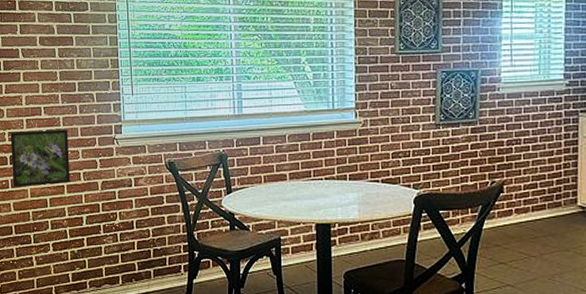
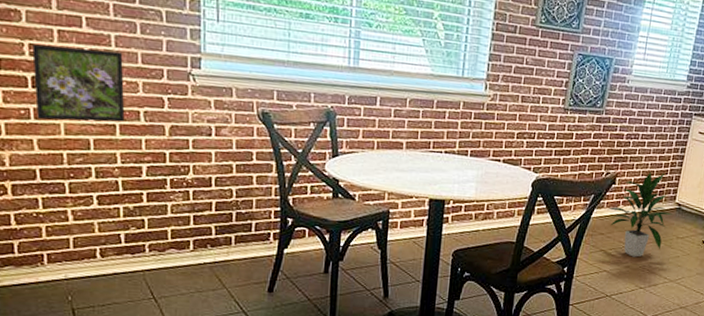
indoor plant: none [497,175,576,269] -> present [606,171,672,257]

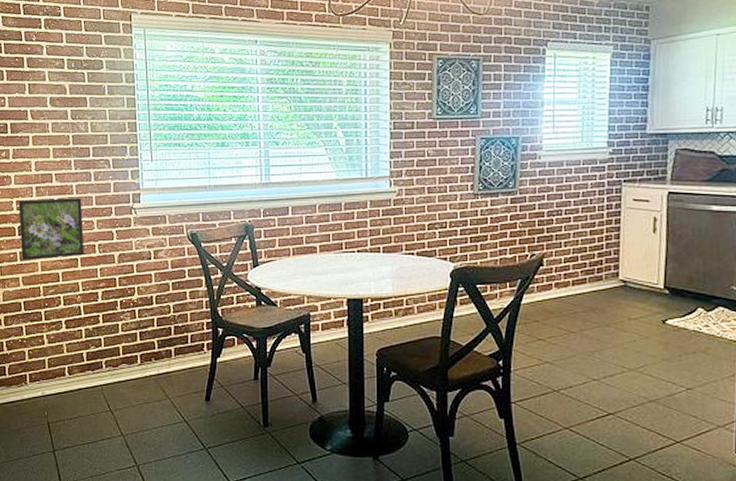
indoor plant: present [606,171,672,257] -> none [537,248,617,345]

